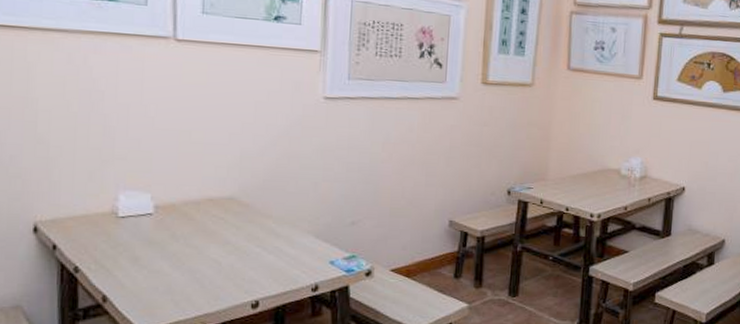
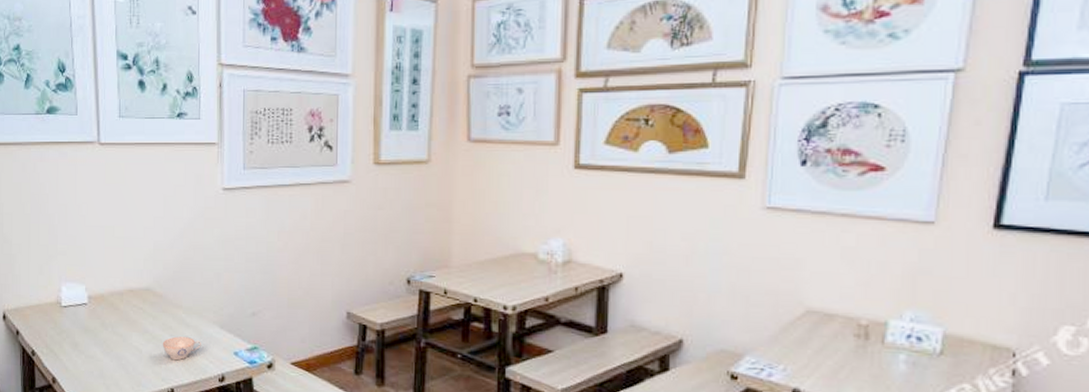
teacup: none [246,247,293,271] -> present [162,336,201,360]

